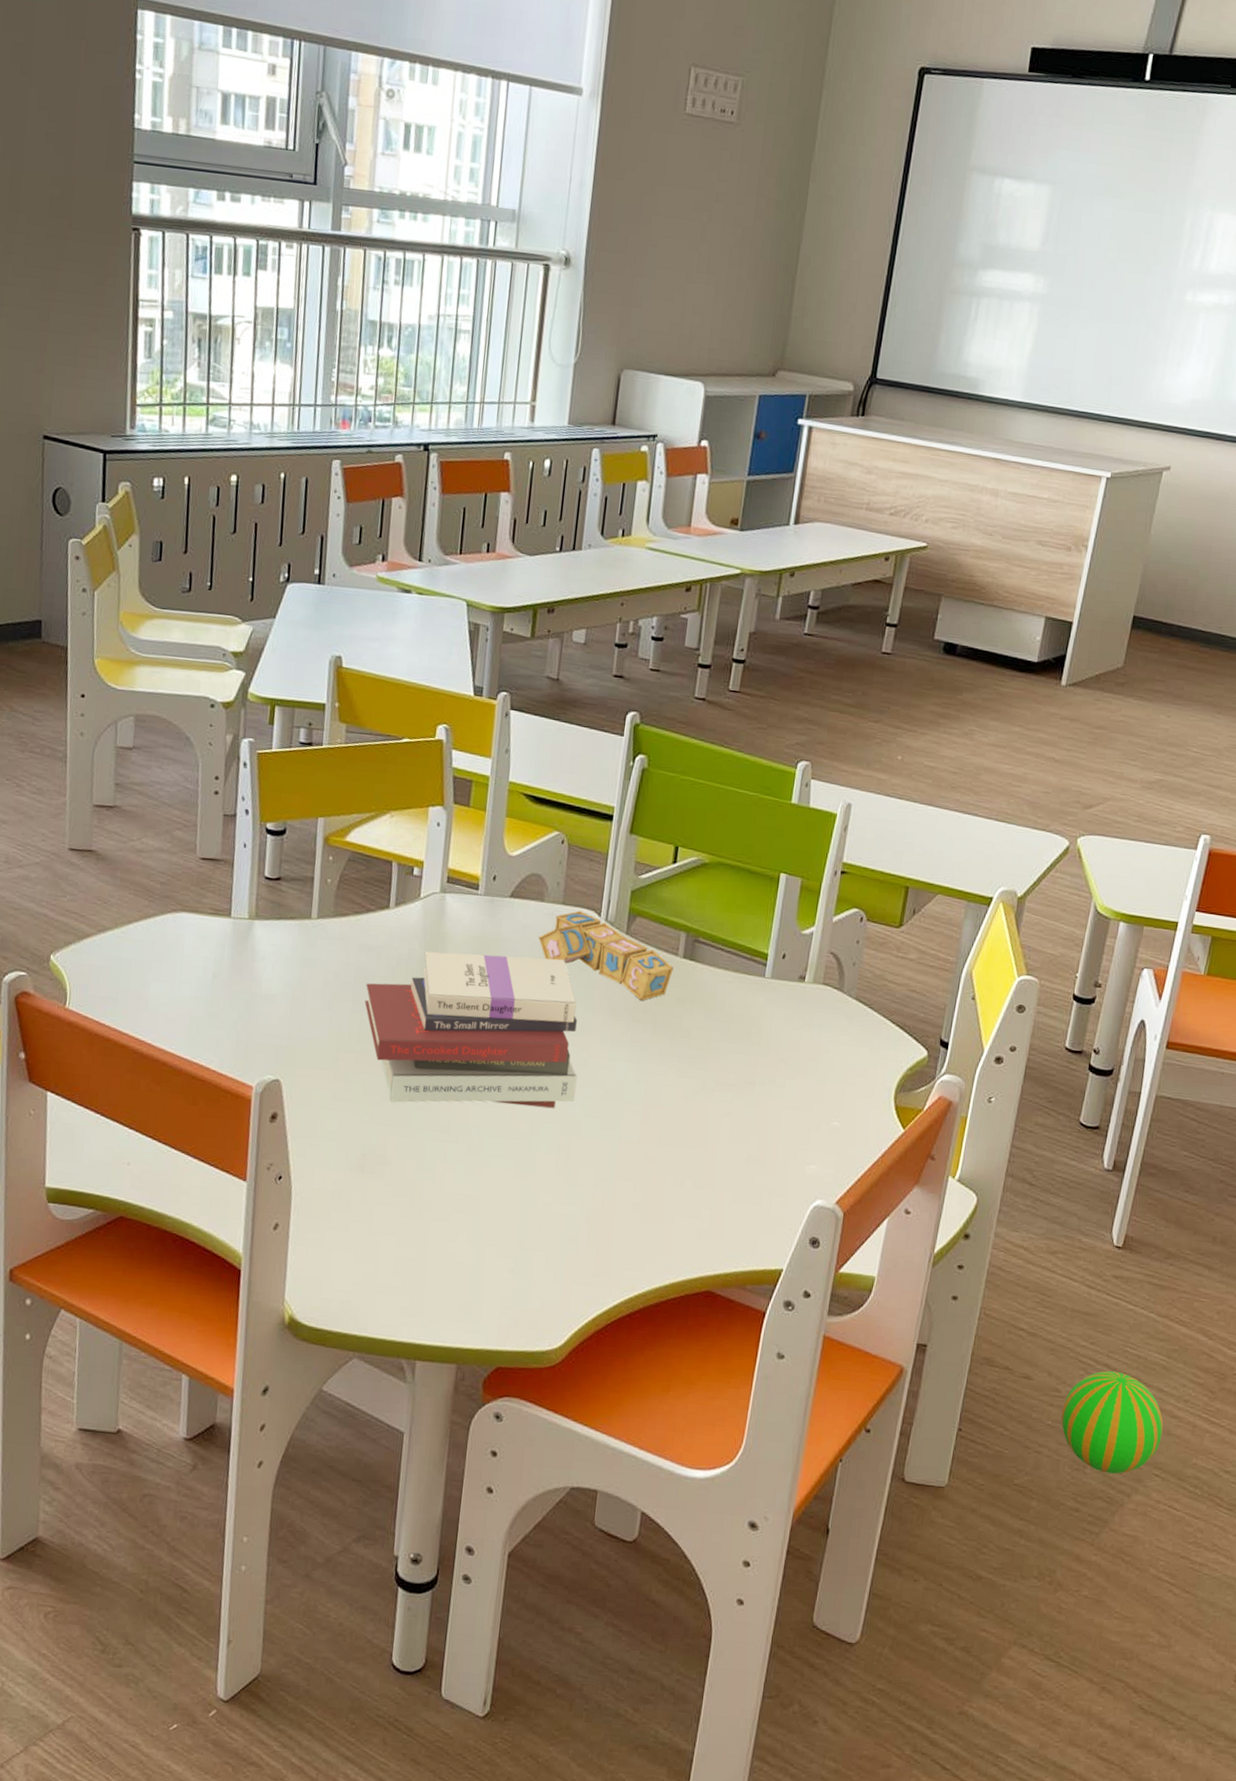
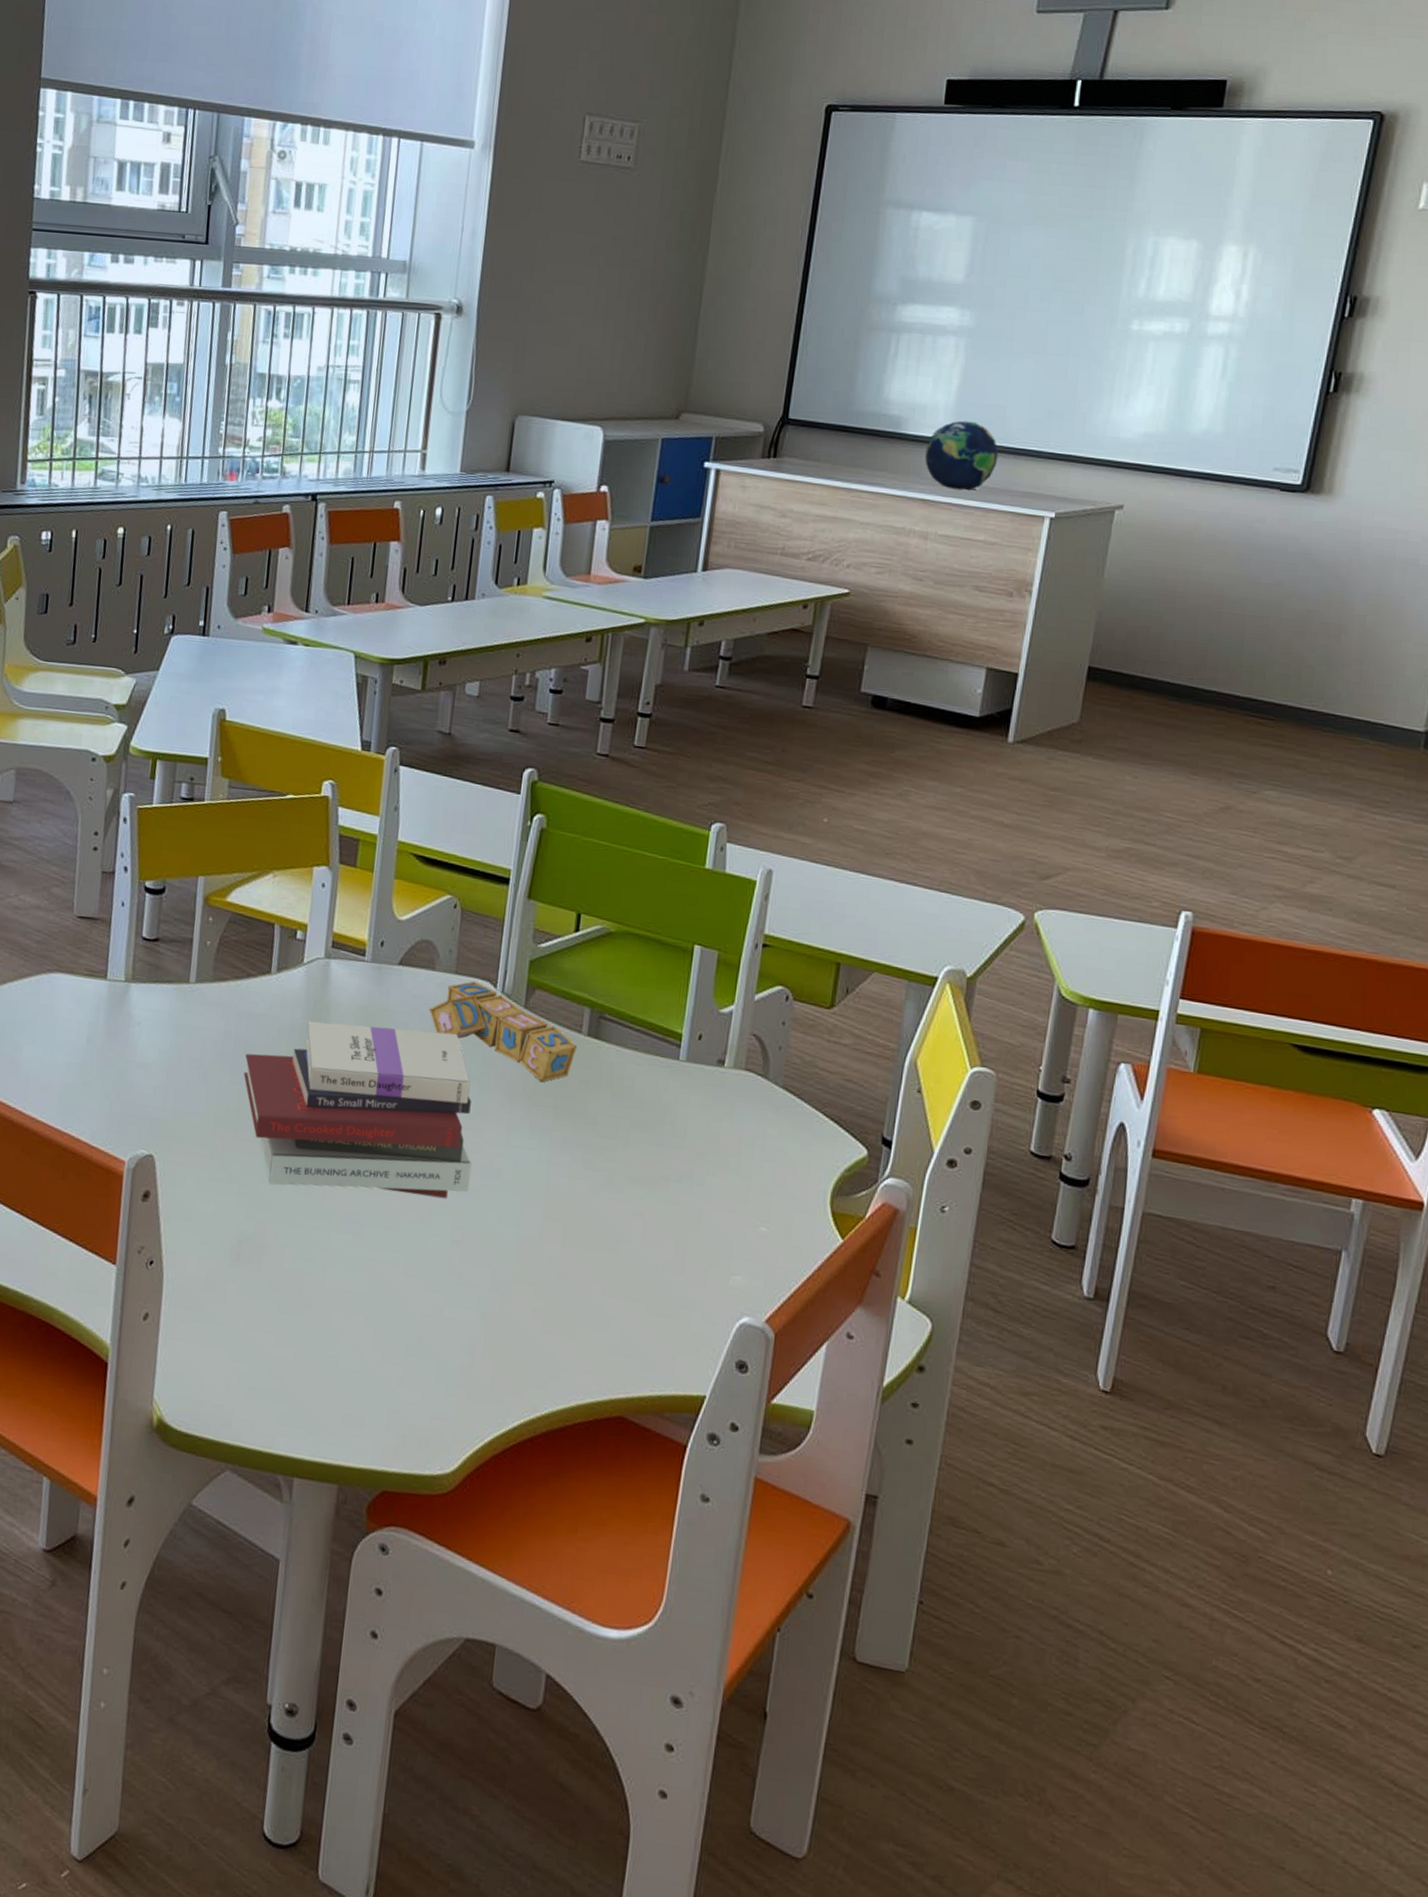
globe: none [998,384,1064,451] -> present [925,420,999,491]
toy ball: present [1061,1371,1164,1474] -> none [1044,1542,1173,1673]

